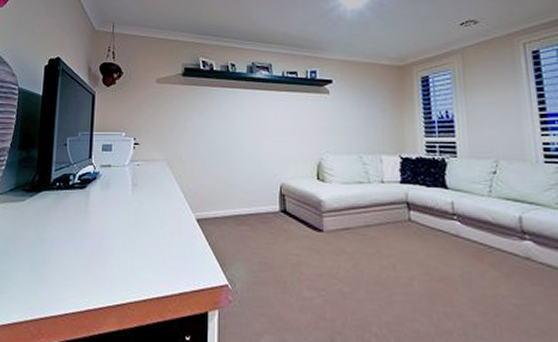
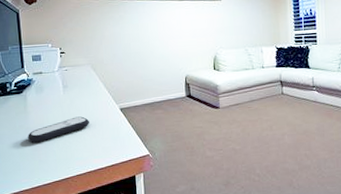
remote control: none [83,224,158,253] -> present [27,116,89,144]

